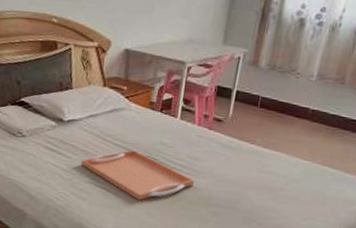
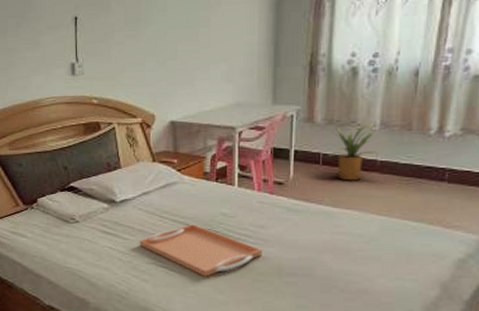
house plant: none [267,73,314,126] -> present [325,123,380,181]

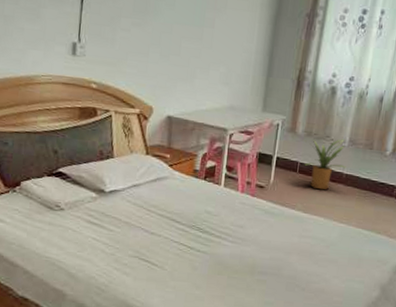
serving tray: present [139,224,262,277] -> none [124,220,239,273]

